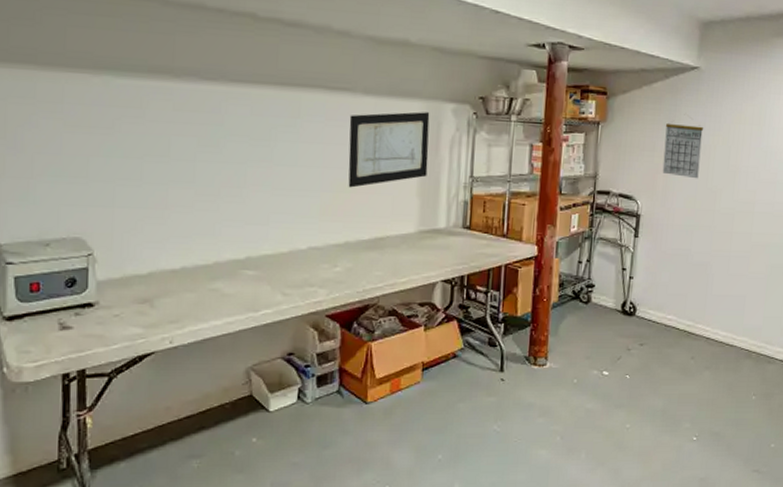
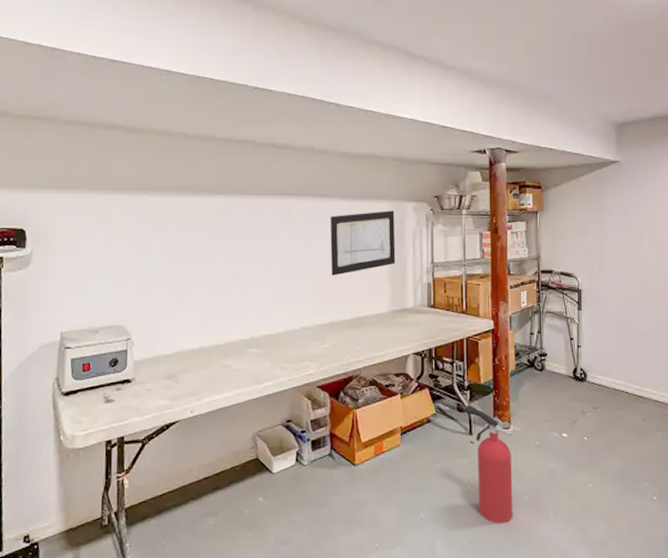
fire extinguisher: none [494,339,550,466] -> present [462,404,514,524]
calendar: present [662,123,703,179] -> none [596,209,630,257]

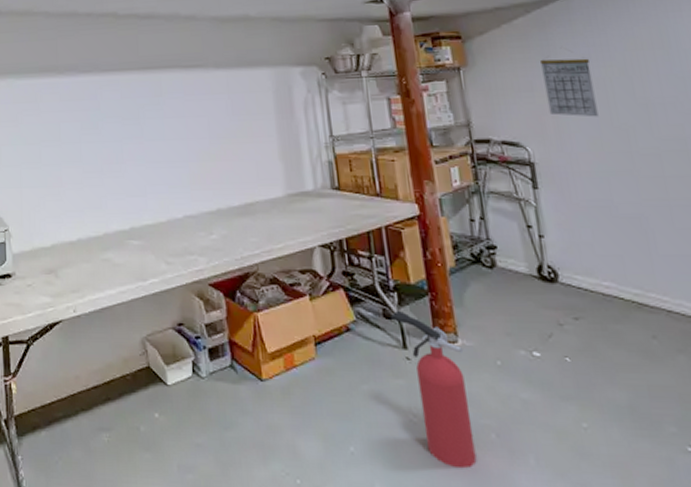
wall art: present [330,211,396,276] -> none [205,78,286,156]
calendar: none [596,209,630,257] -> present [541,58,599,117]

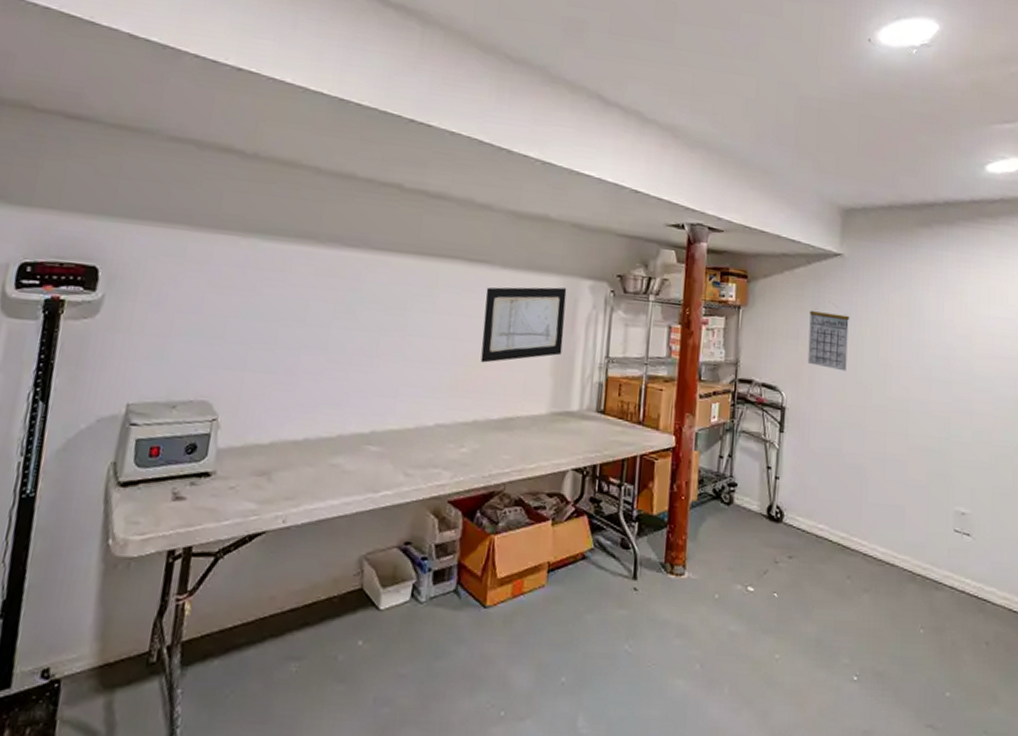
wall art: none [205,78,286,156] -> present [480,287,567,363]
fire extinguisher: present [390,310,477,469] -> none [626,540,688,699]

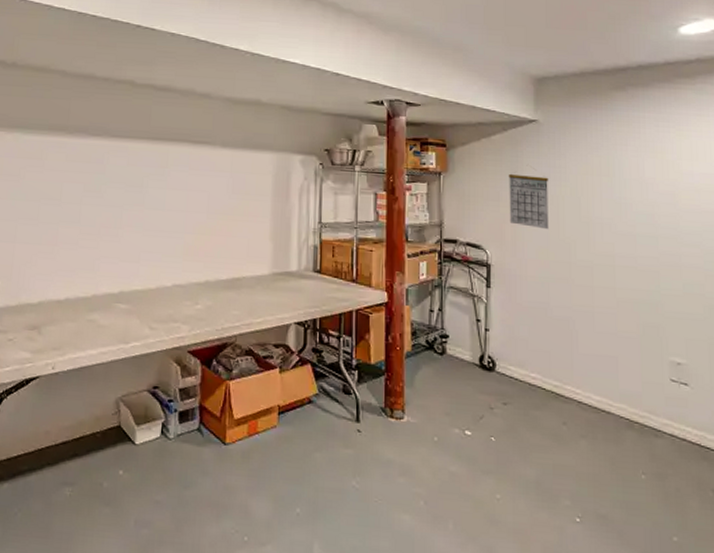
wall art: present [480,287,567,363] -> none [208,162,280,231]

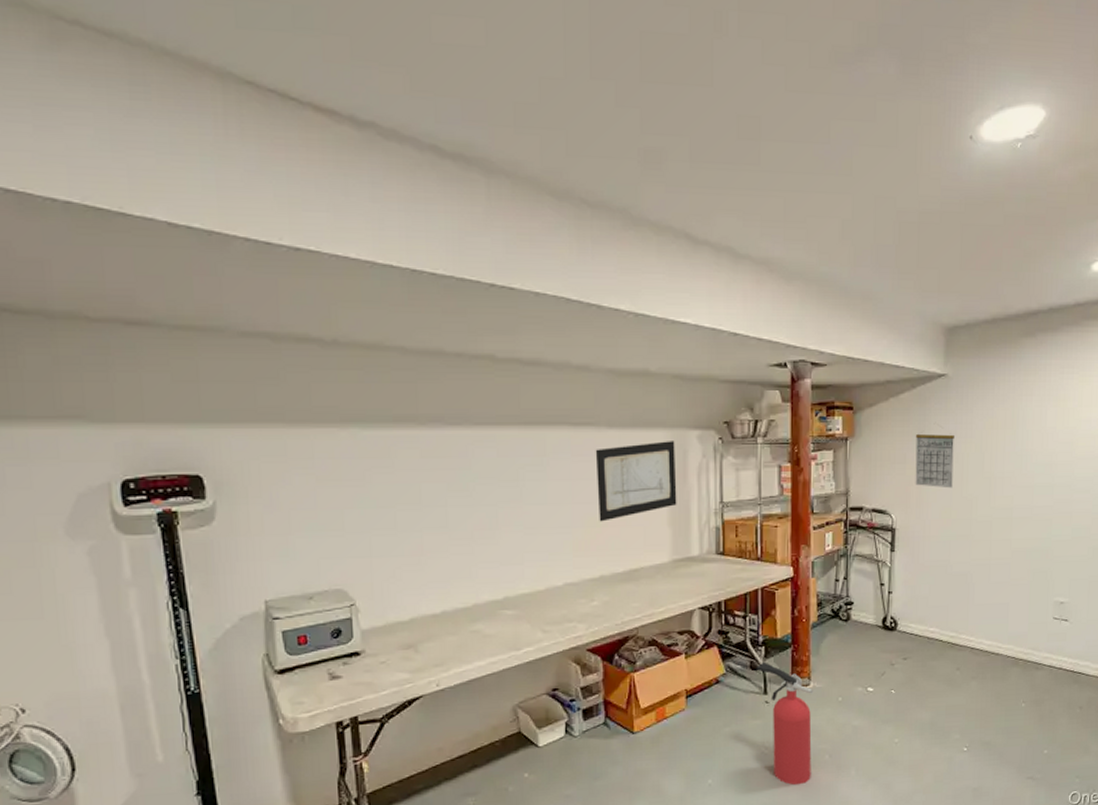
wall art: none [208,162,280,231] -> present [595,441,677,522]
fire extinguisher: none [348,386,408,531] -> present [756,661,814,786]

